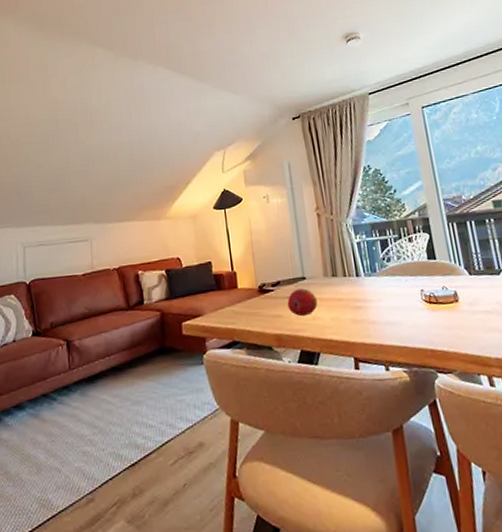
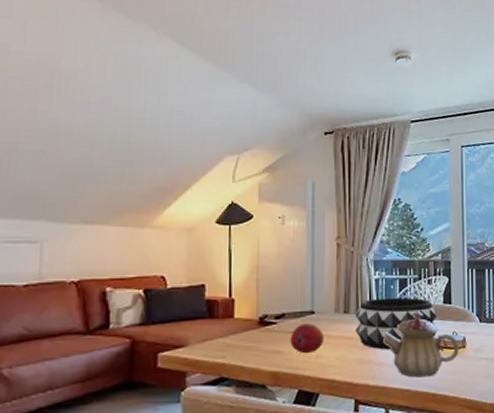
decorative bowl: none [342,256,426,309] -> present [355,297,437,350]
teapot: none [372,269,452,334] -> present [382,311,459,378]

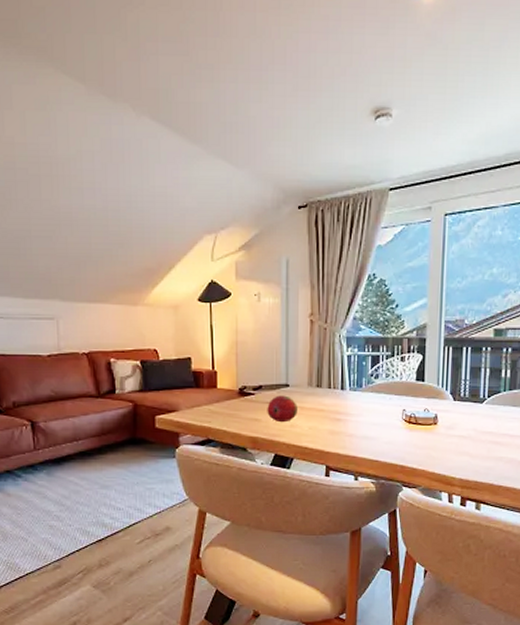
decorative bowl: present [355,297,437,350] -> none [327,373,409,423]
teapot: present [382,311,459,378] -> none [353,387,431,450]

